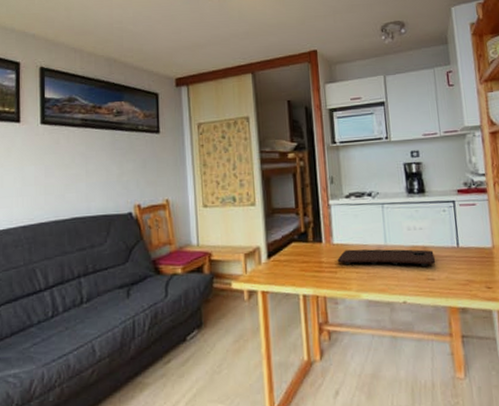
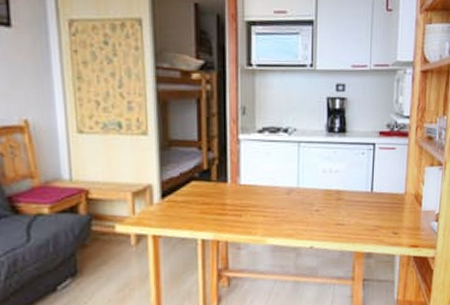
cutting board: present [337,249,436,266] -> none [243,191,348,211]

